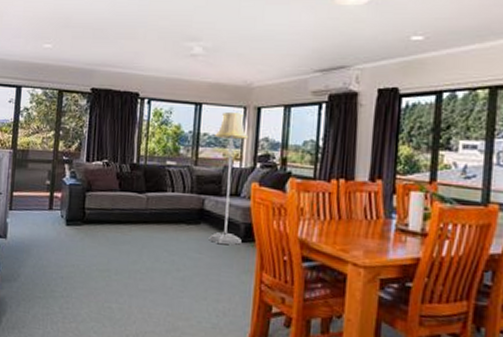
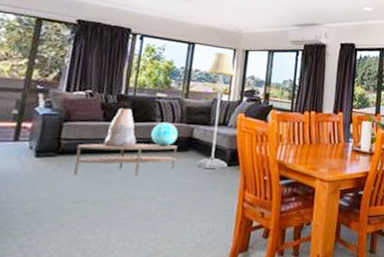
coffee table: none [97,213,190,248] -> present [74,143,178,176]
decorative urn: none [120,178,150,218] -> present [103,108,137,147]
decorative globe: none [163,193,189,218] -> present [151,122,178,147]

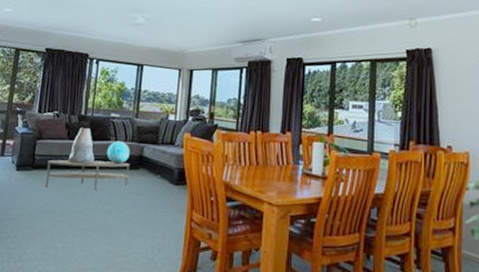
floor lamp: present [196,52,236,169] -> none [146,73,182,187]

